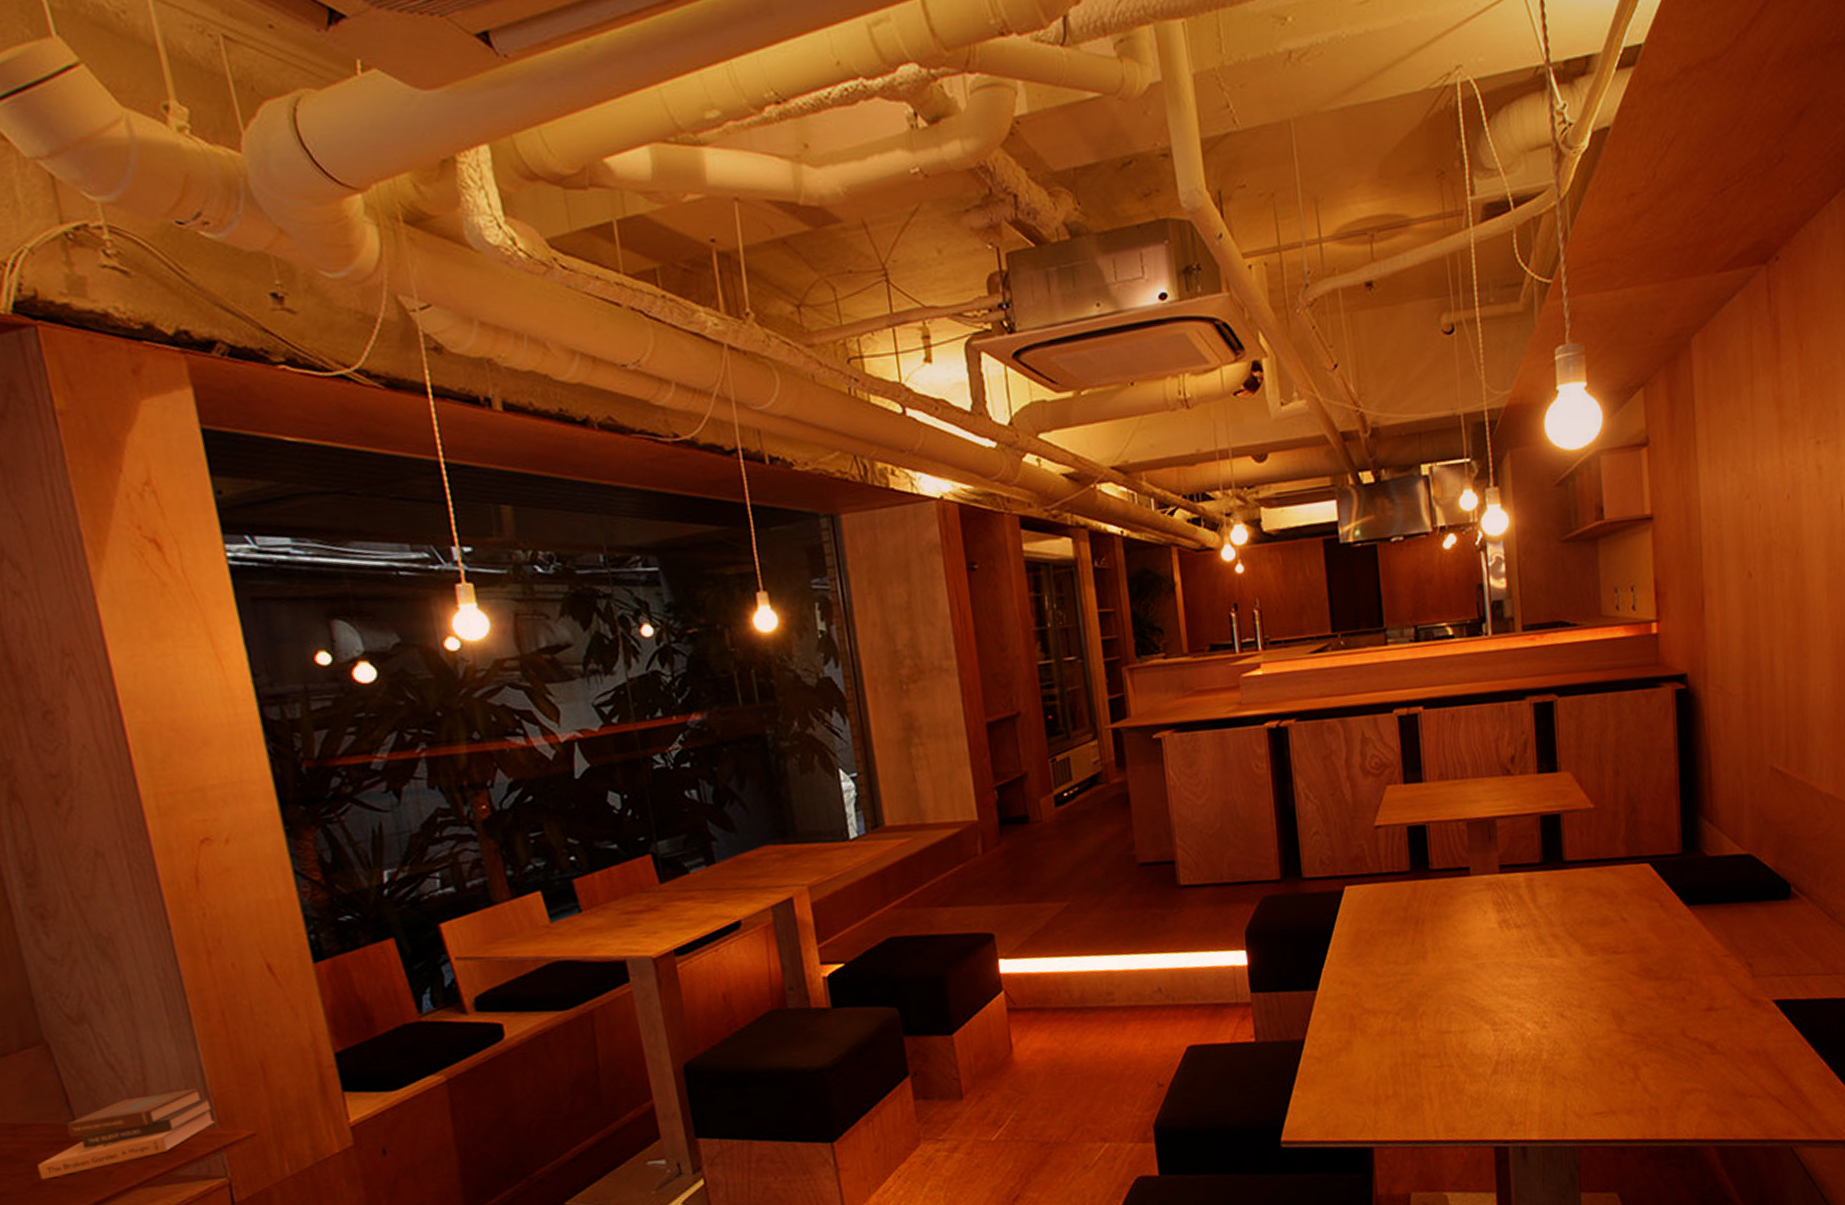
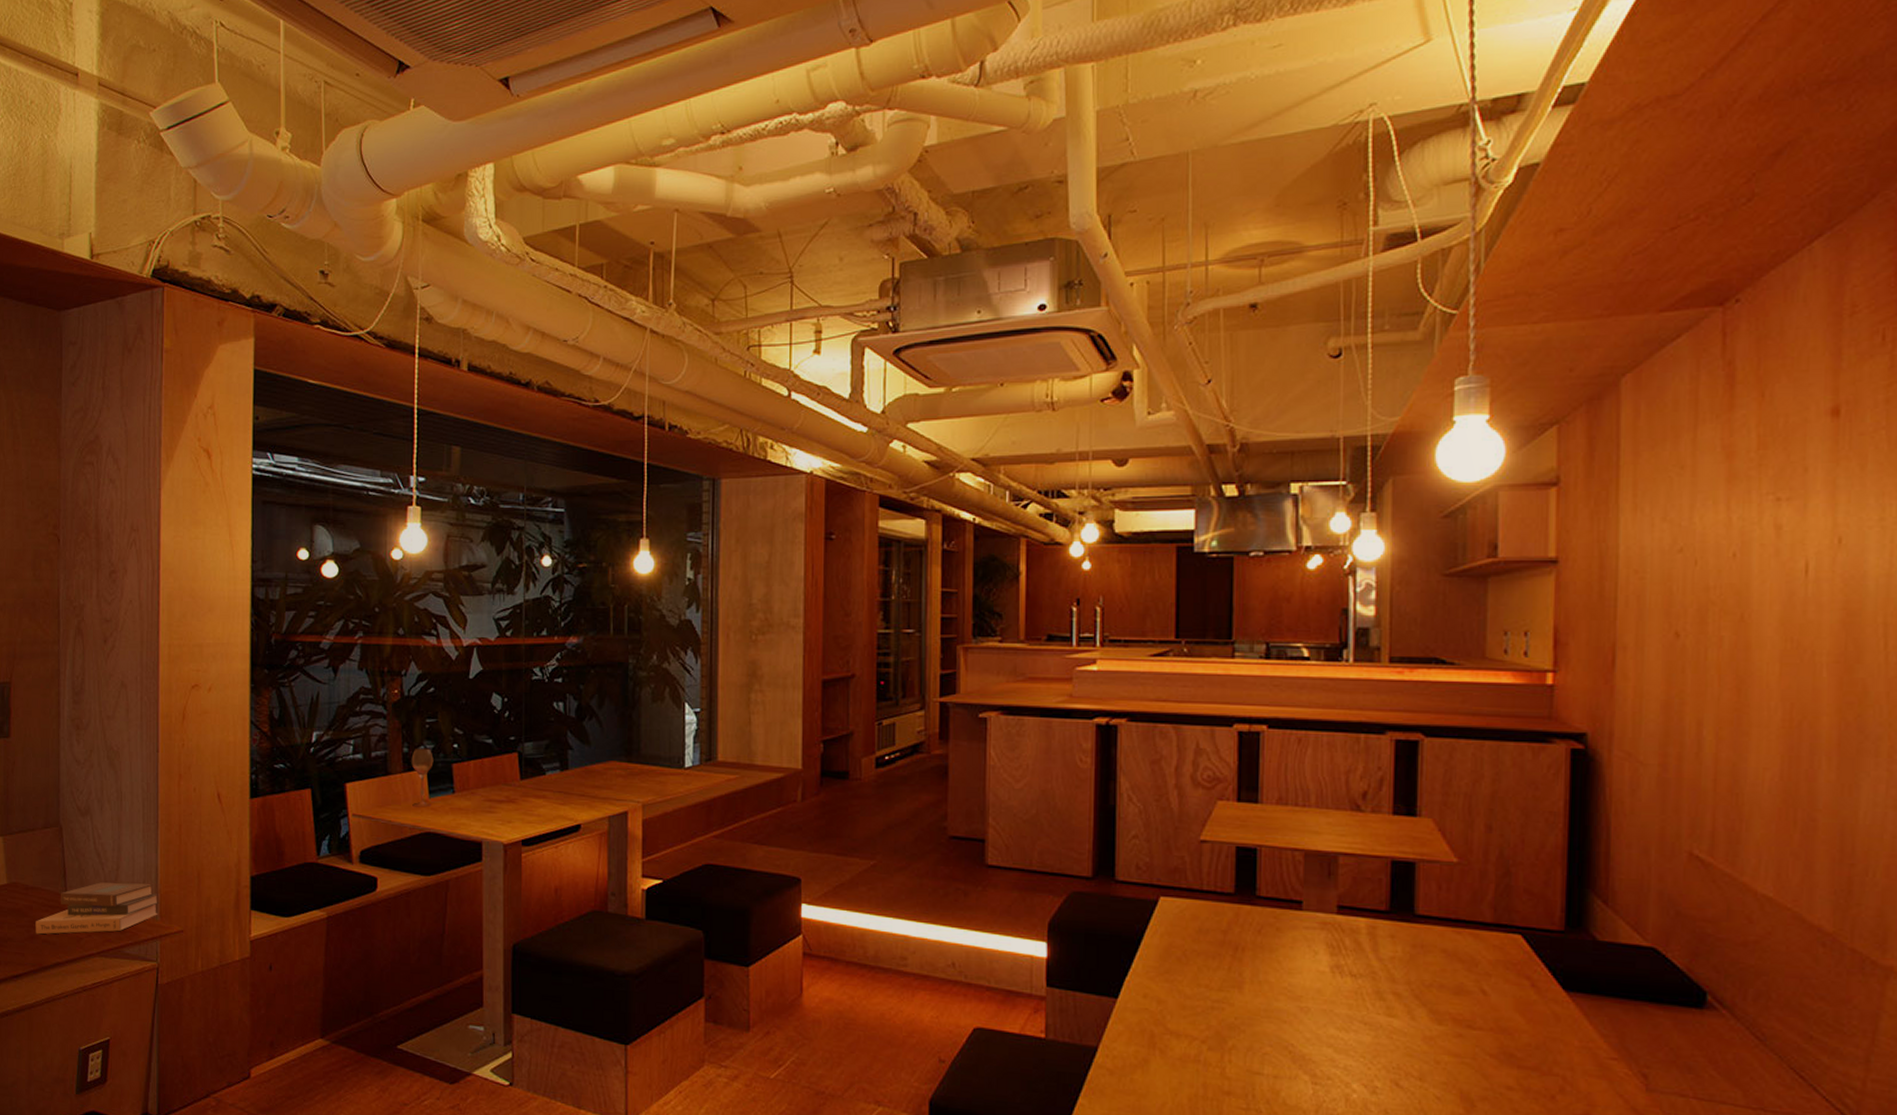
wineglass: none [518,866,556,936] -> present [411,748,434,808]

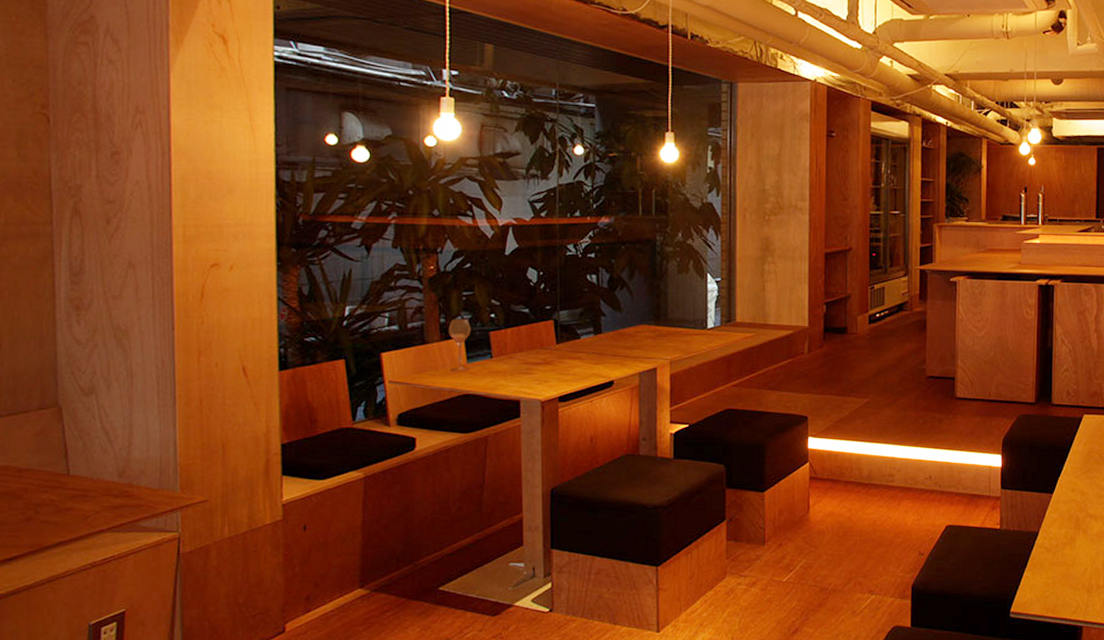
books: present [35,882,158,935] -> none [31,457,178,516]

